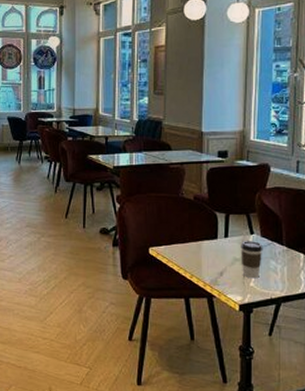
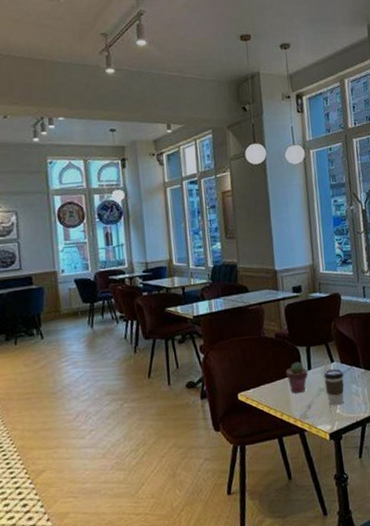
potted succulent: none [200,227,224,258] -> present [286,361,309,394]

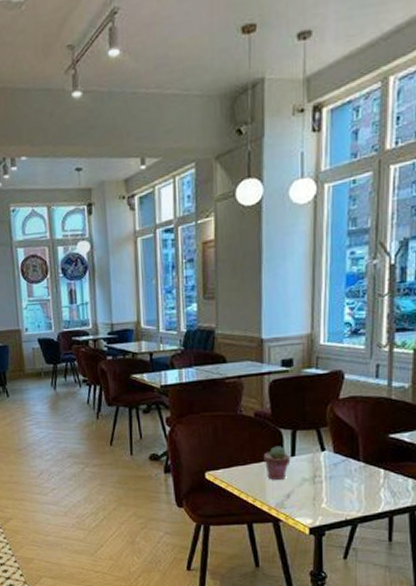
coffee cup: present [323,368,344,406] -> none [310,458,337,500]

